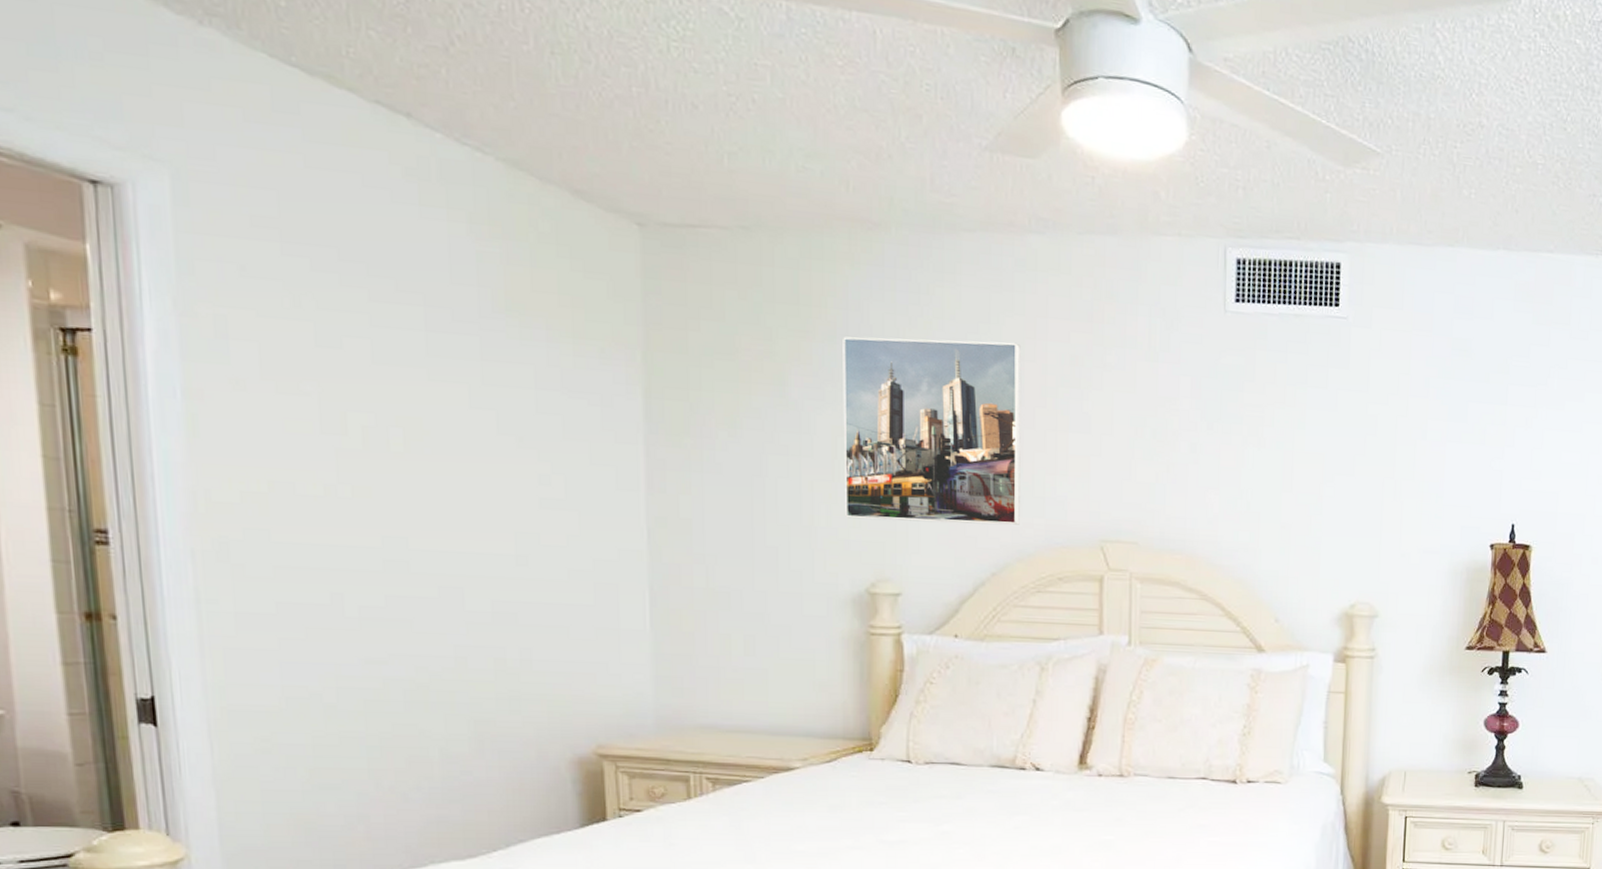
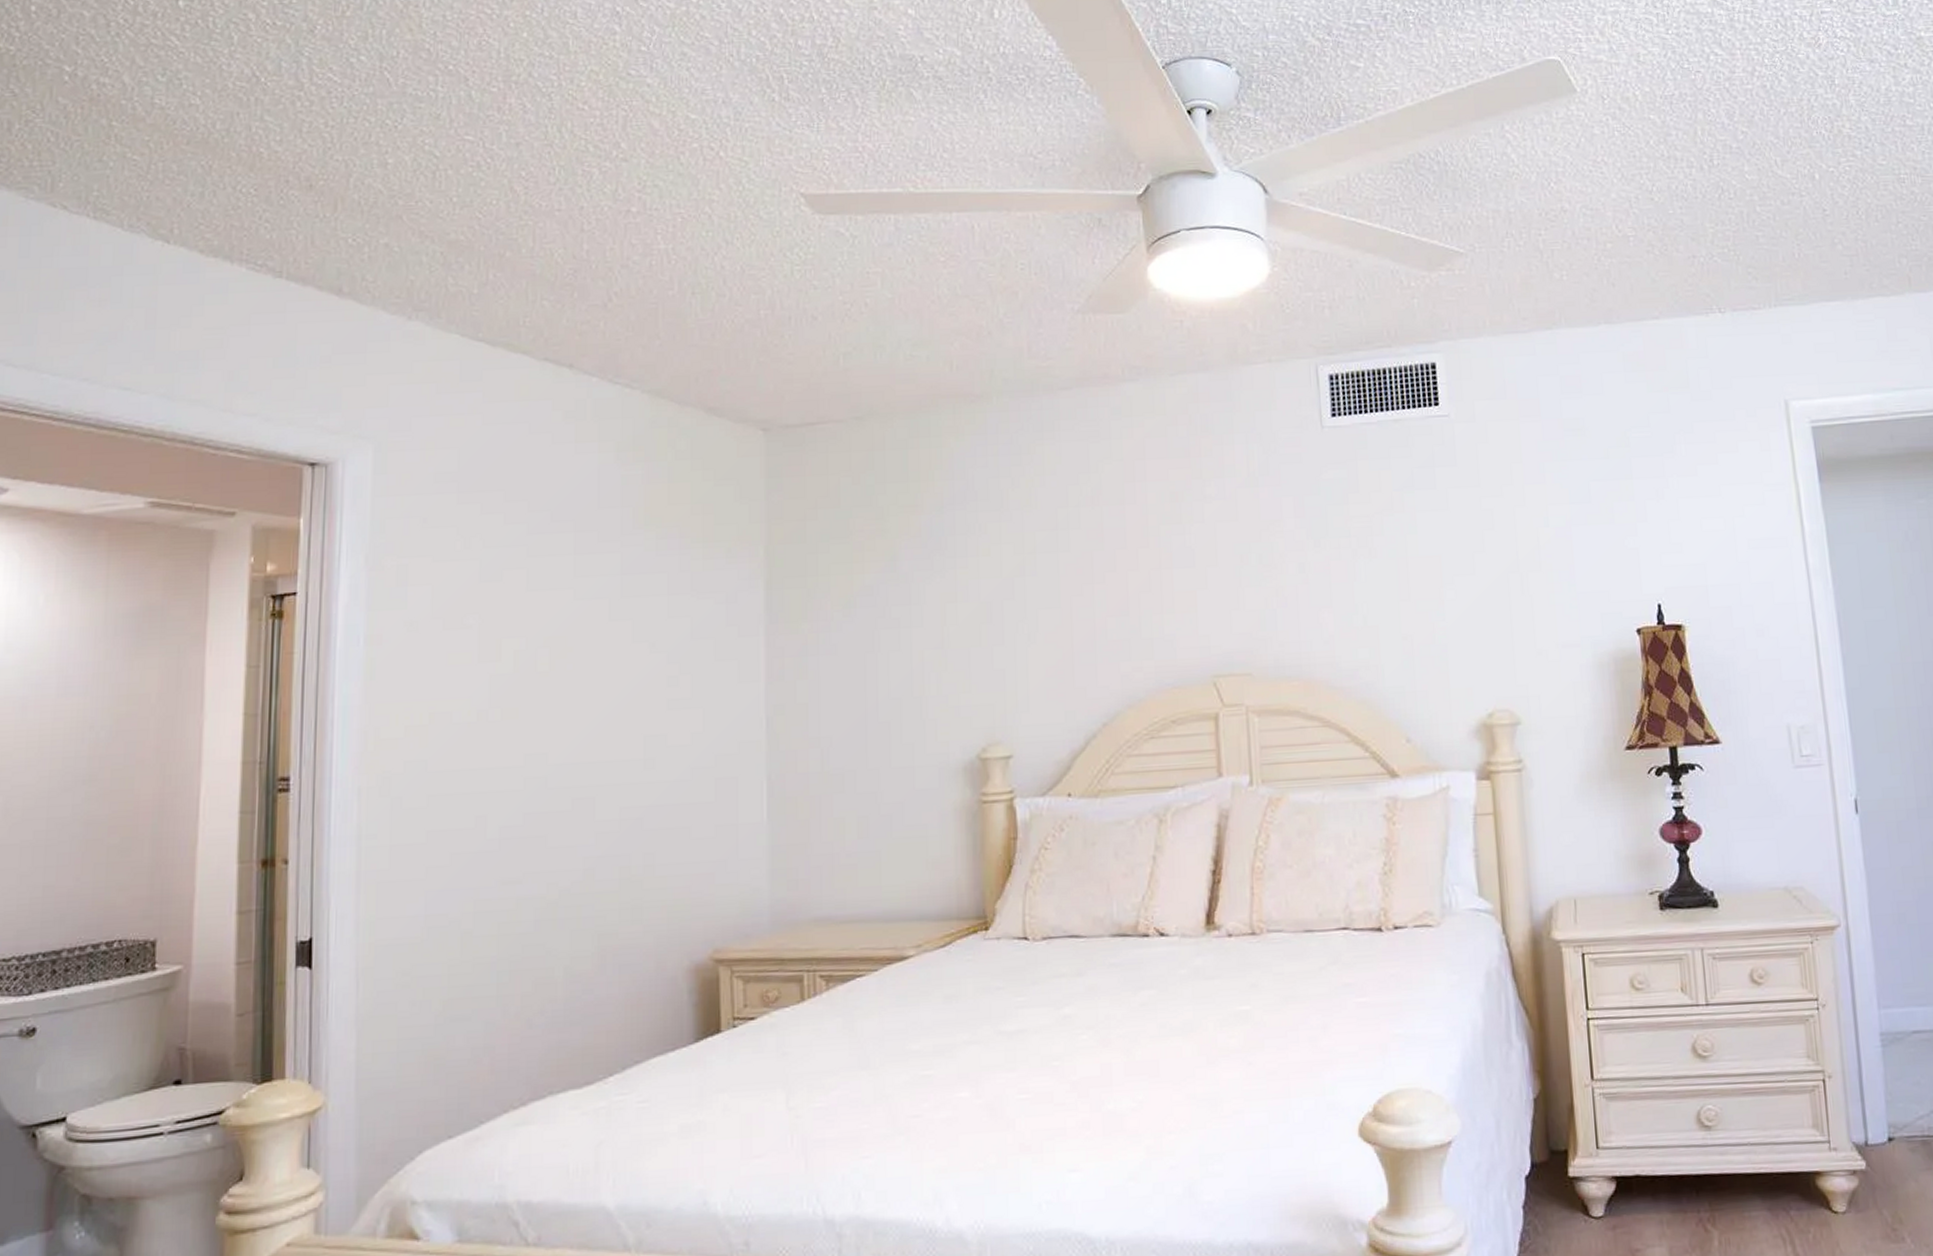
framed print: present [843,337,1021,525] -> none [949,488,1129,684]

